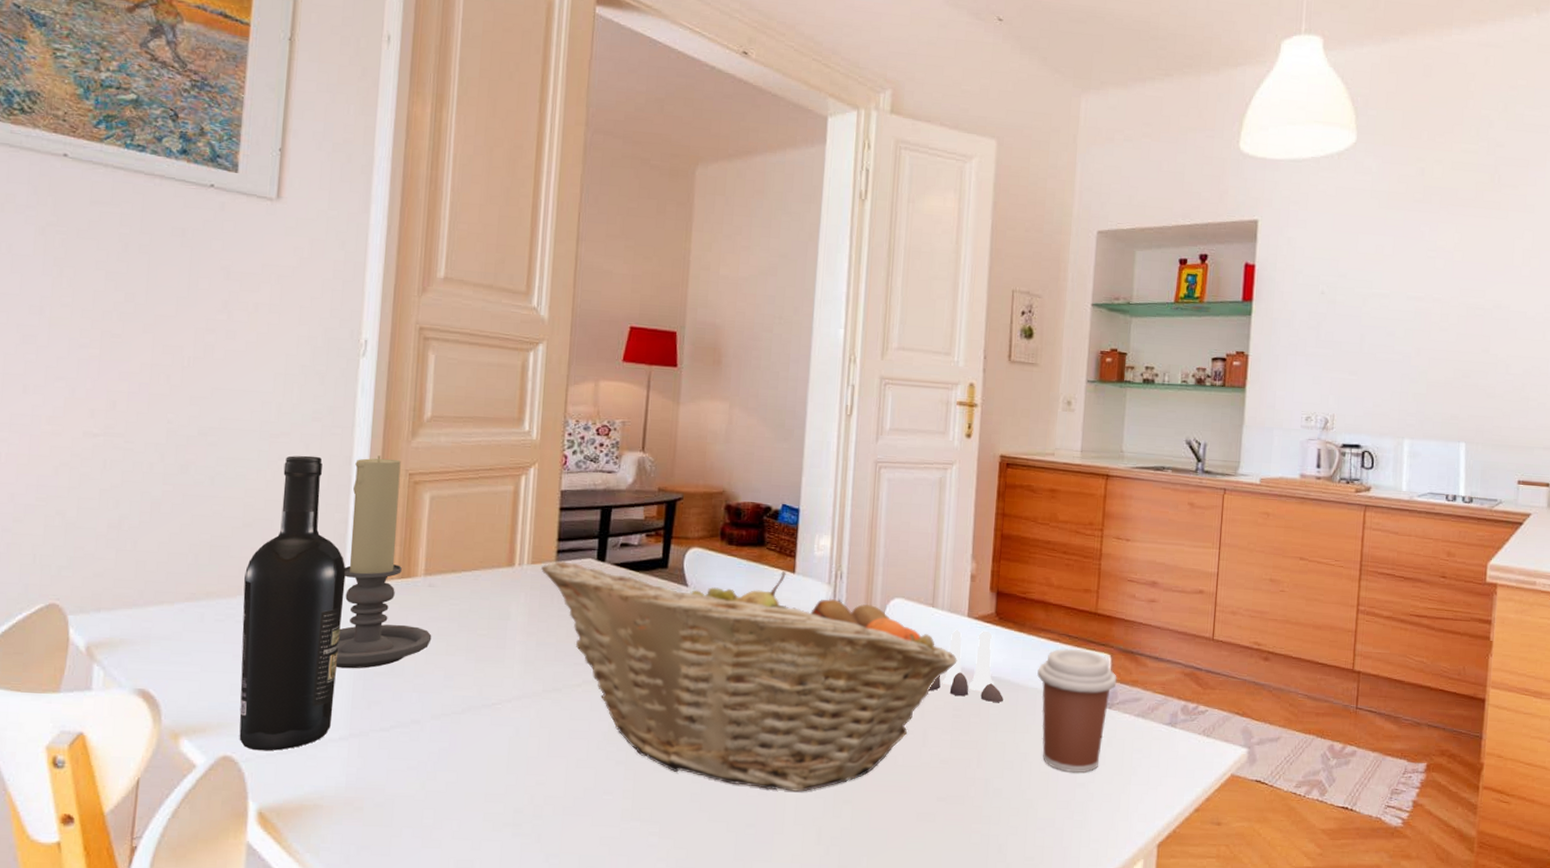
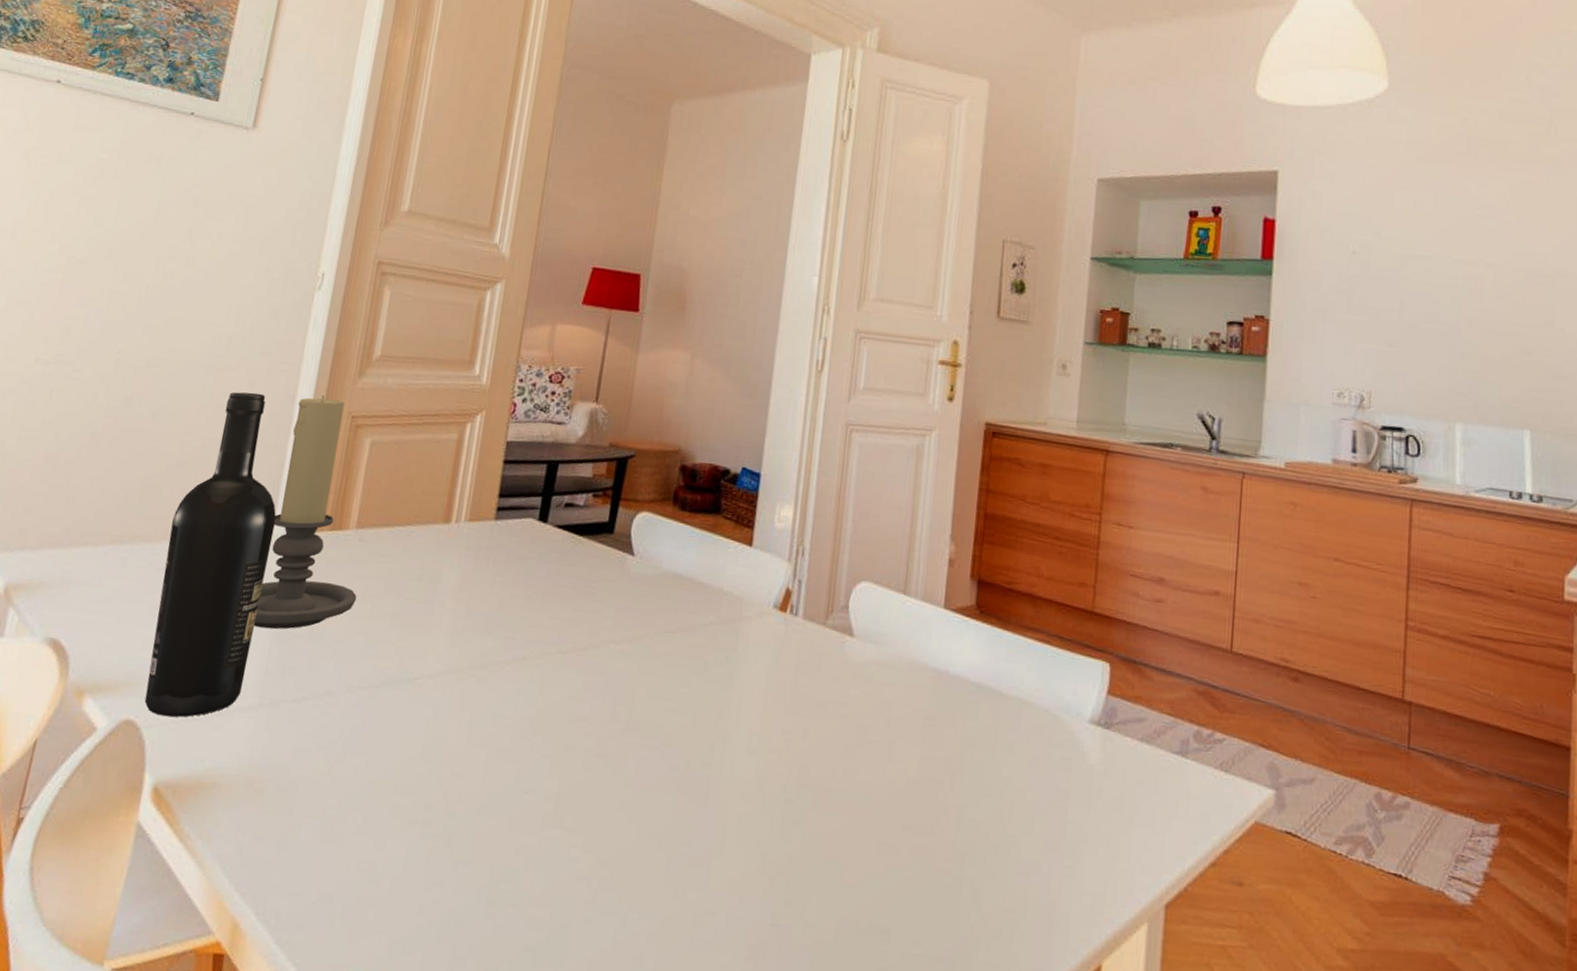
fruit basket: present [541,560,958,792] -> none [478,519,931,807]
salt and pepper shaker set: present [928,629,1003,702] -> none [896,621,983,713]
coffee cup: present [1037,648,1117,774] -> none [1023,652,1117,808]

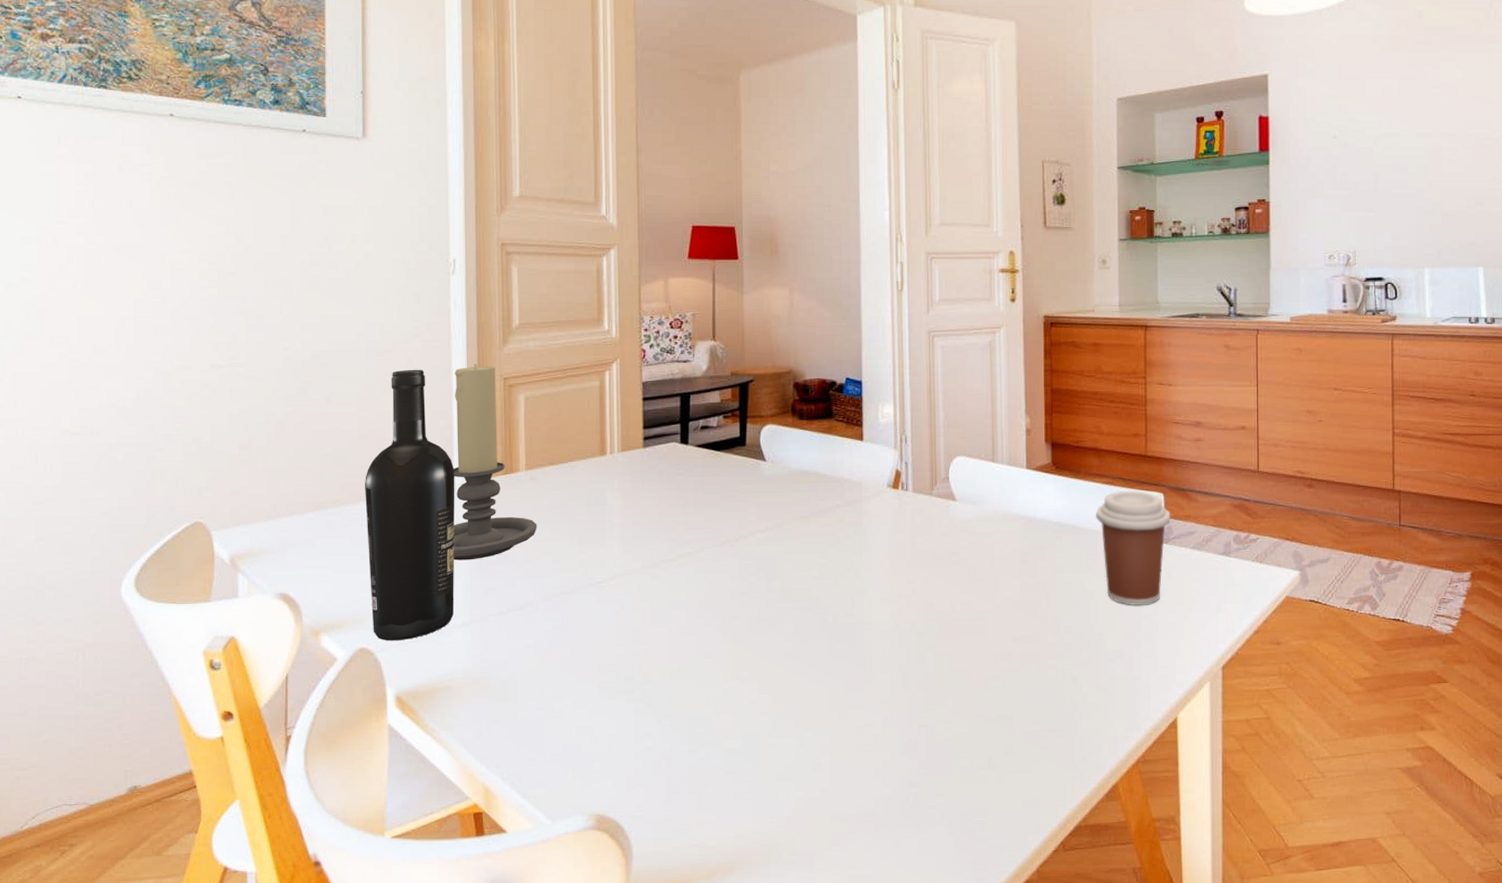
coffee cup: none [1023,652,1117,808] -> present [1096,490,1171,606]

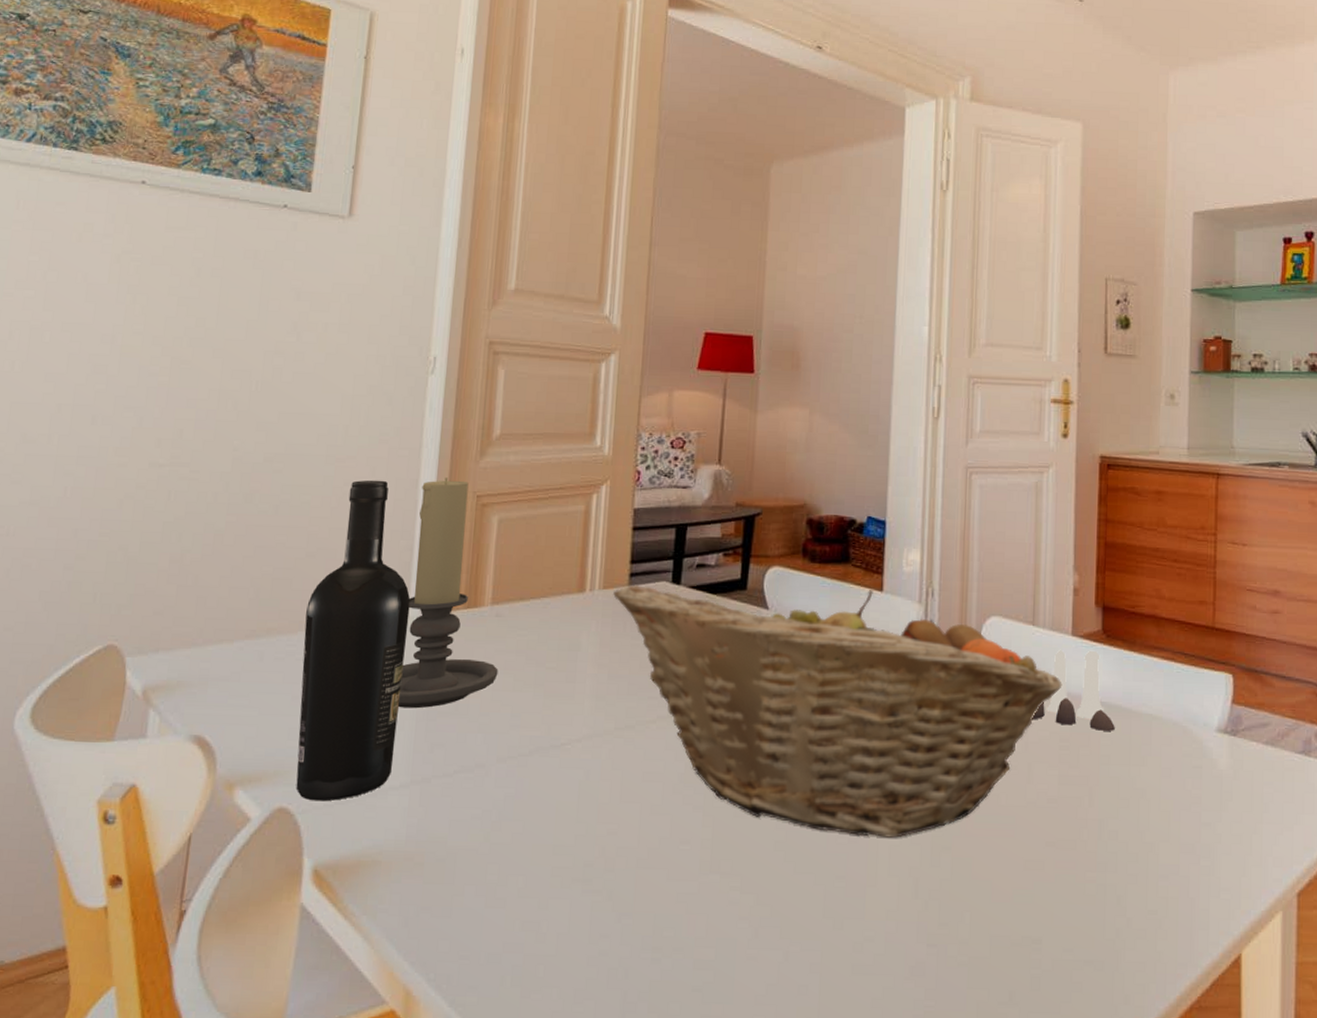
fruit basket: none [631,440,1020,642] -> present [613,584,1063,838]
salt and pepper shaker set: none [996,480,1066,546] -> present [1032,649,1115,731]
coffee cup: present [1096,490,1171,606] -> none [1151,668,1241,812]

